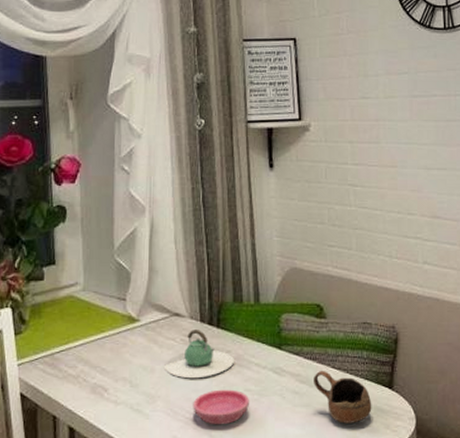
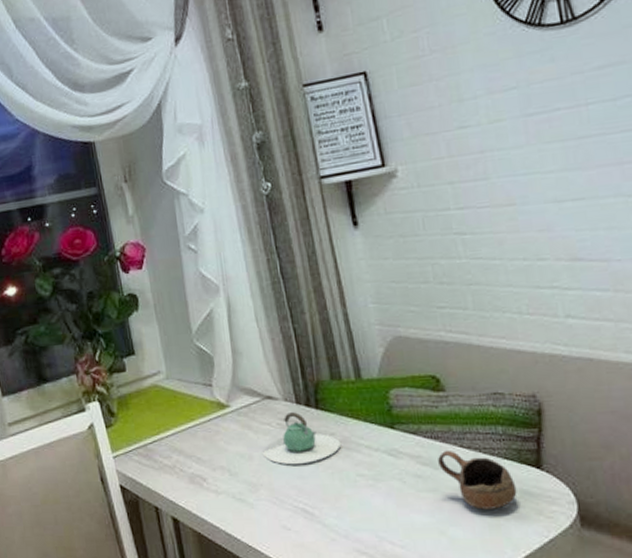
saucer: present [193,389,249,425] -> none [299,475,364,514]

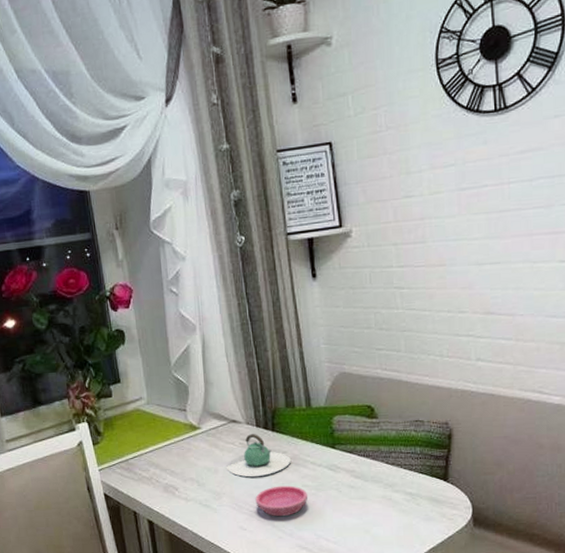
saucer: none [299,475,364,514] -> present [255,485,307,517]
cup: present [438,450,517,510] -> none [368,466,427,513]

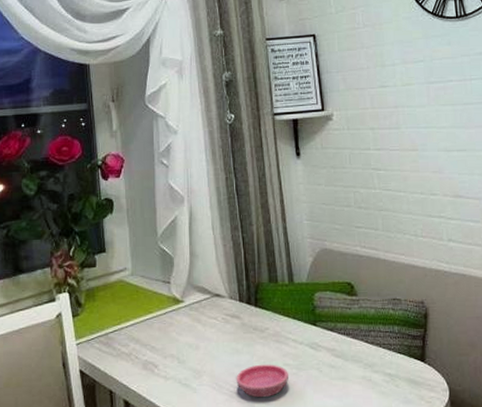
teapot: present [227,434,292,477] -> none [208,309,274,355]

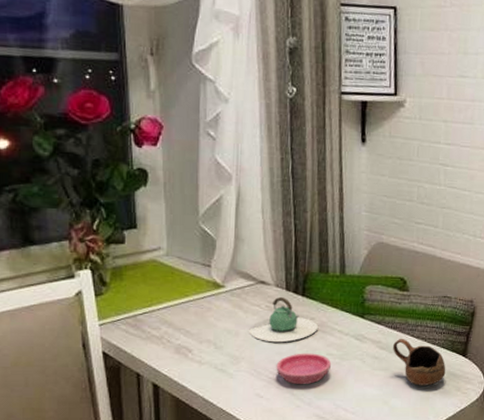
teapot: none [208,309,274,355] -> present [249,297,319,343]
cup: none [348,344,406,395] -> present [393,338,446,386]

